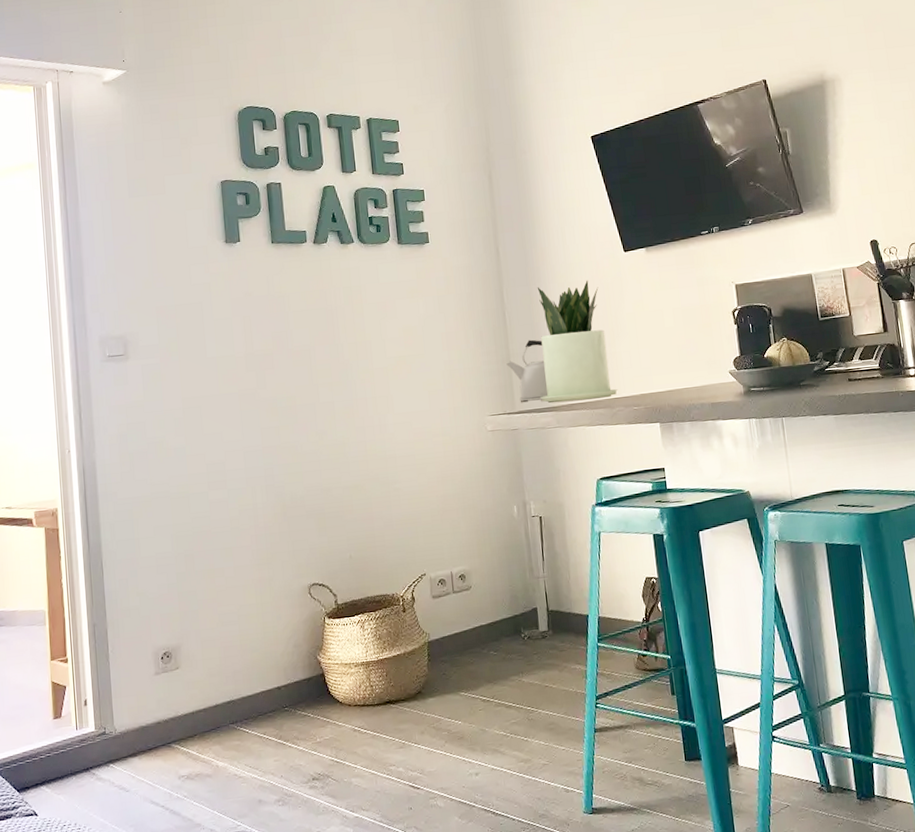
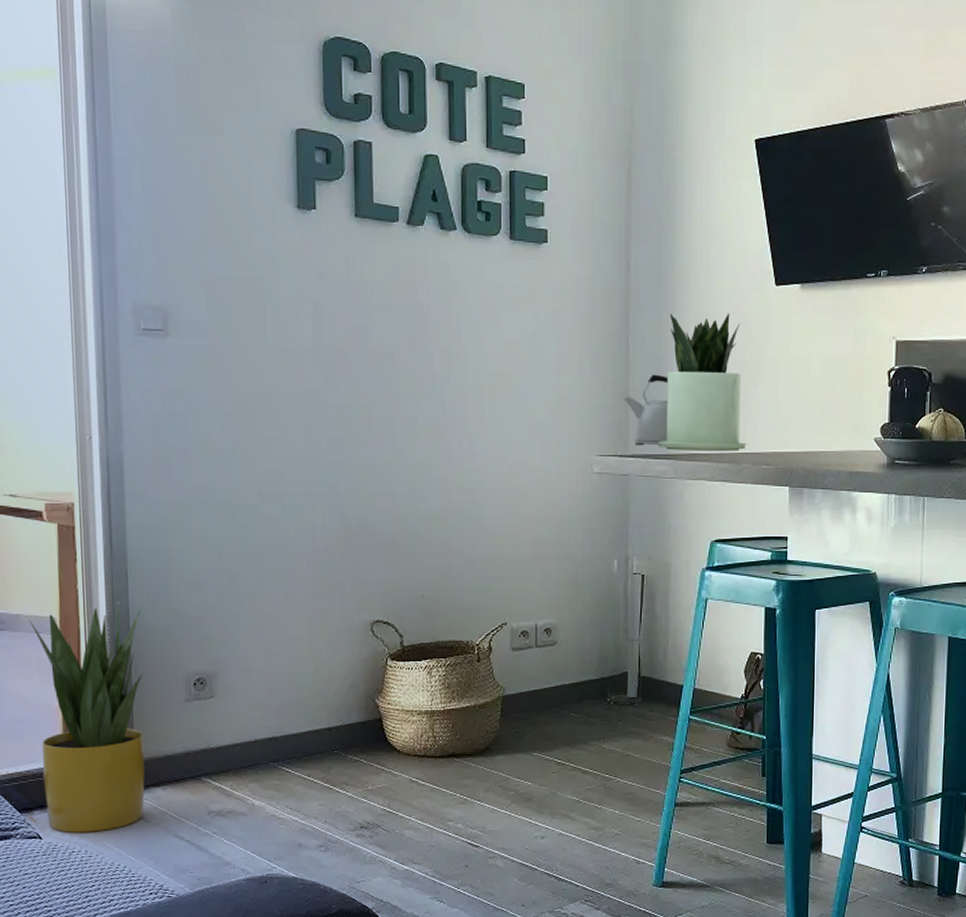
planter: none [23,593,124,808] -> present [29,604,146,833]

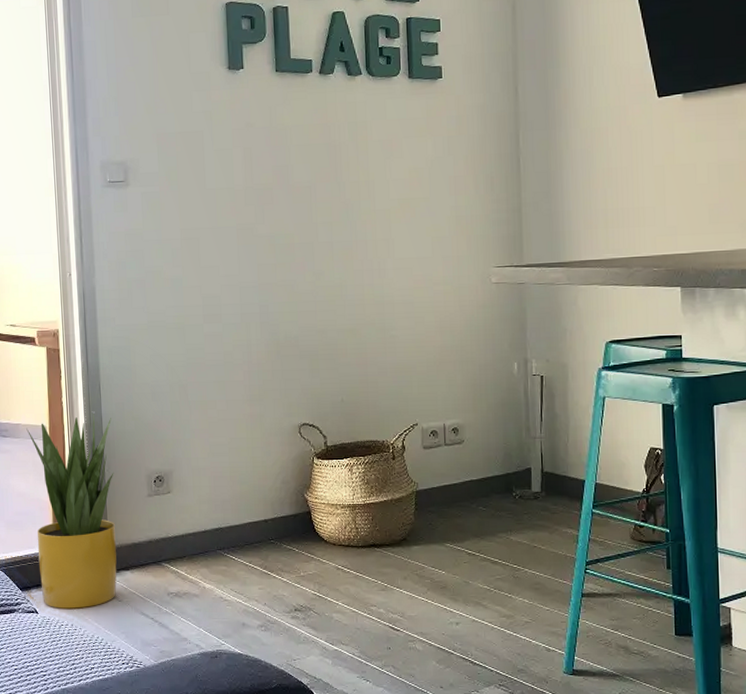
kettle: present [624,374,669,448] -> none [517,189,560,256]
planter: present [657,312,748,451] -> none [550,126,638,259]

